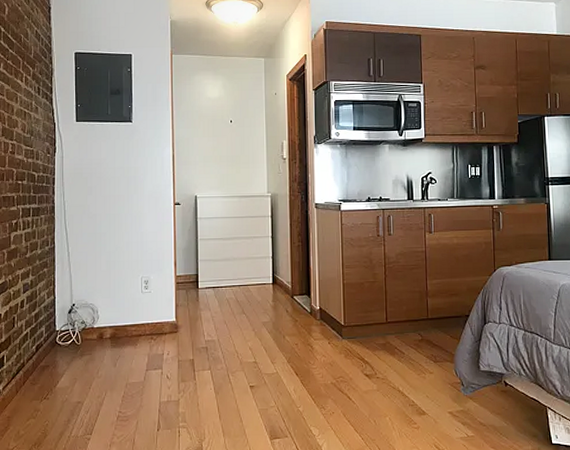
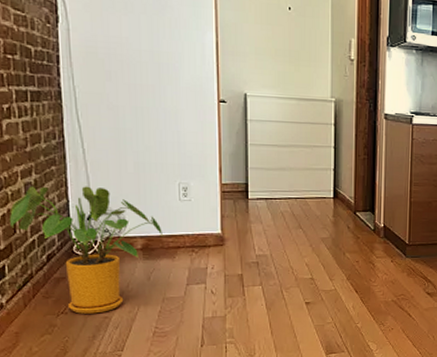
house plant: none [10,284,127,399] -> present [9,186,162,314]

